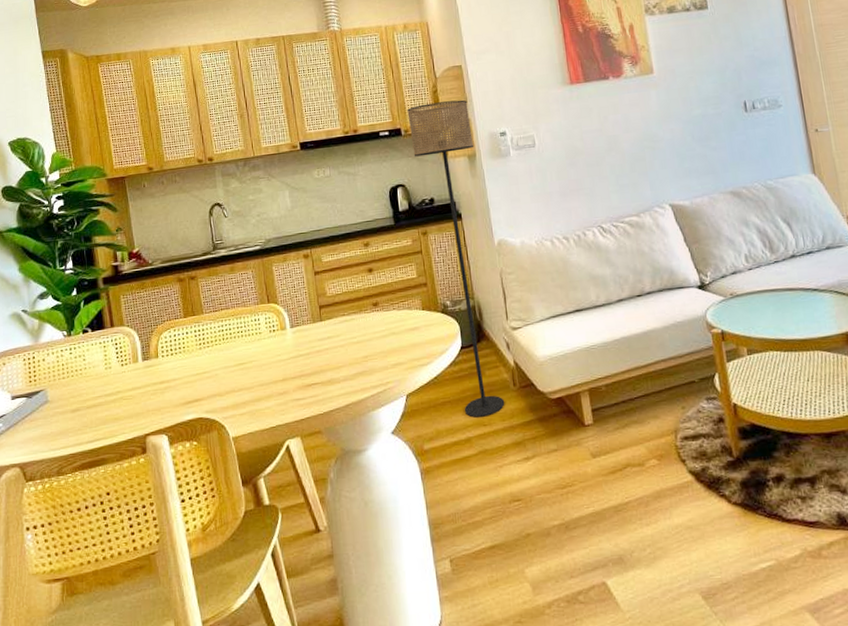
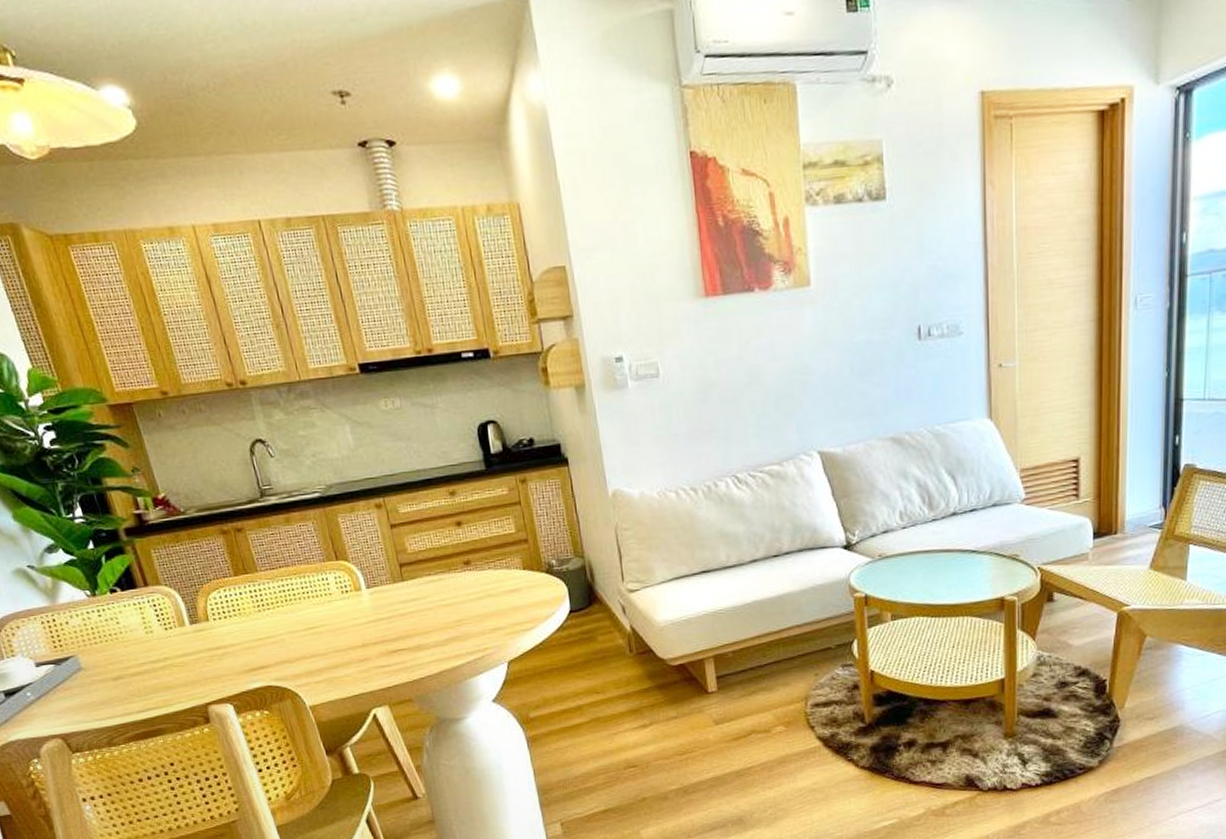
floor lamp: present [407,100,505,418] -> none [496,313,620,685]

